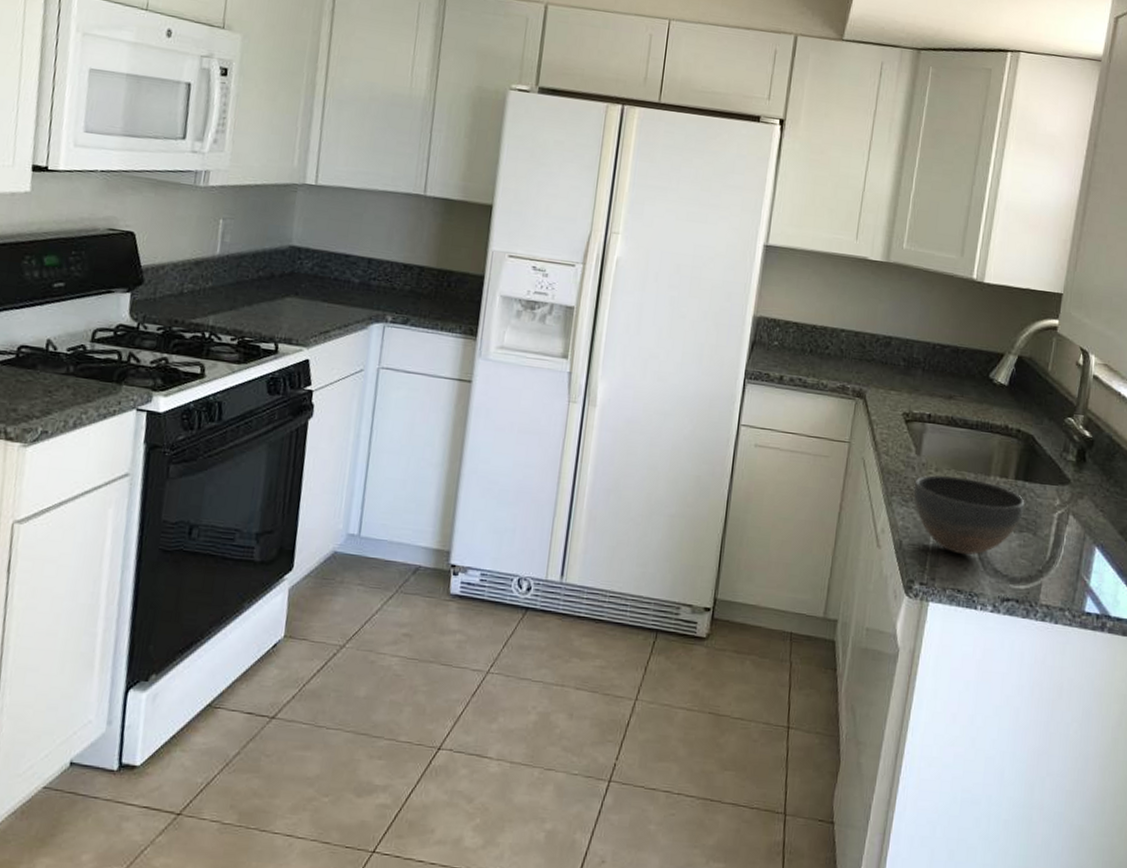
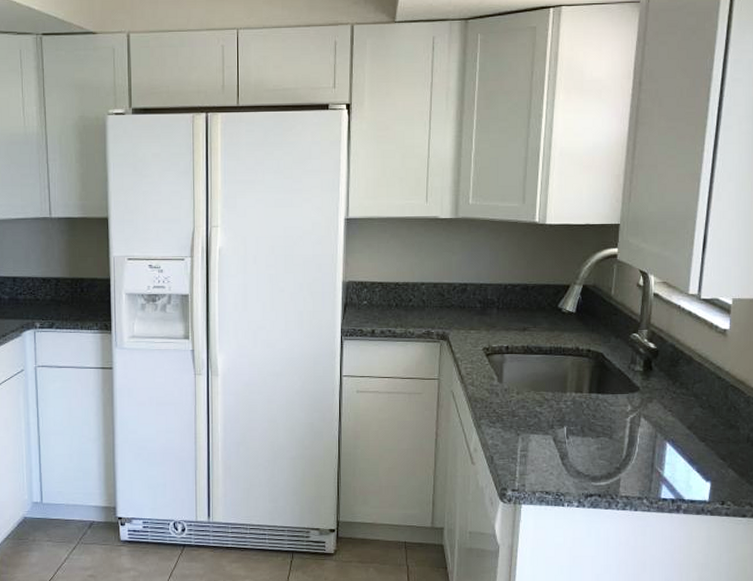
bowl: present [913,475,1025,555] -> none [499,397,600,462]

